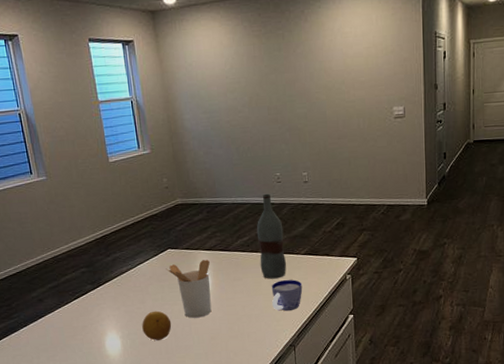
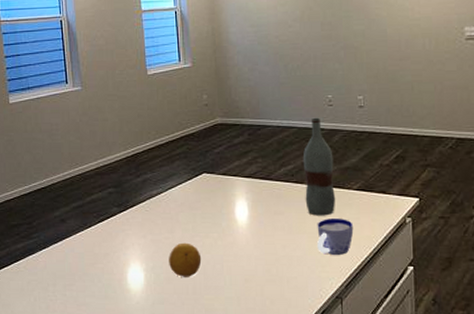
utensil holder: present [166,260,212,318] -> none [199,188,248,255]

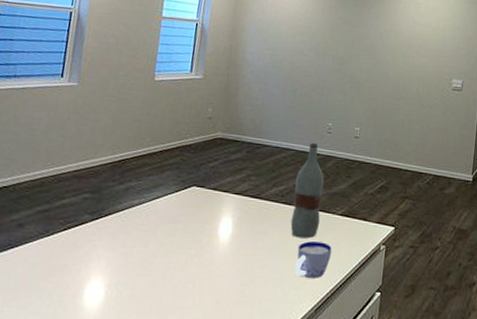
fruit: present [169,242,202,277] -> none [135,257,174,296]

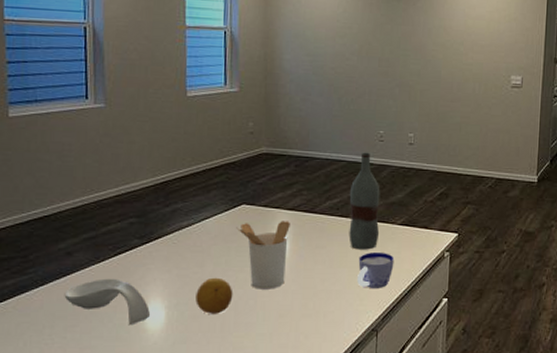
spoon rest: none [8,252,91,302] -> present [64,278,151,324]
fruit: none [135,257,174,296] -> present [195,277,233,314]
utensil holder: none [184,205,236,273] -> present [236,221,290,289]

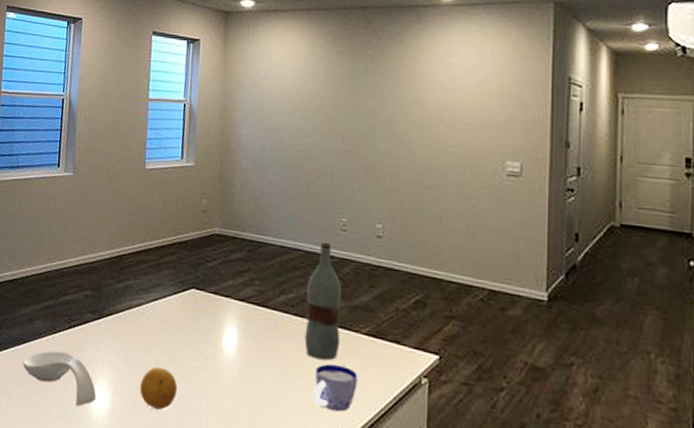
utensil holder: present [236,221,290,289] -> none [184,309,240,391]

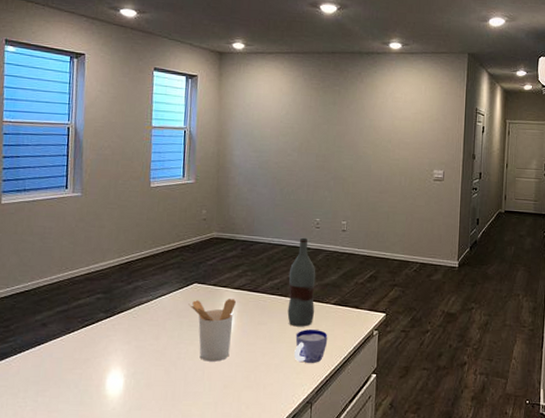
spoon rest: present [22,351,97,406] -> none [38,348,111,391]
fruit: present [140,366,178,410] -> none [150,349,184,383]
utensil holder: none [184,309,240,391] -> present [188,299,236,362]

